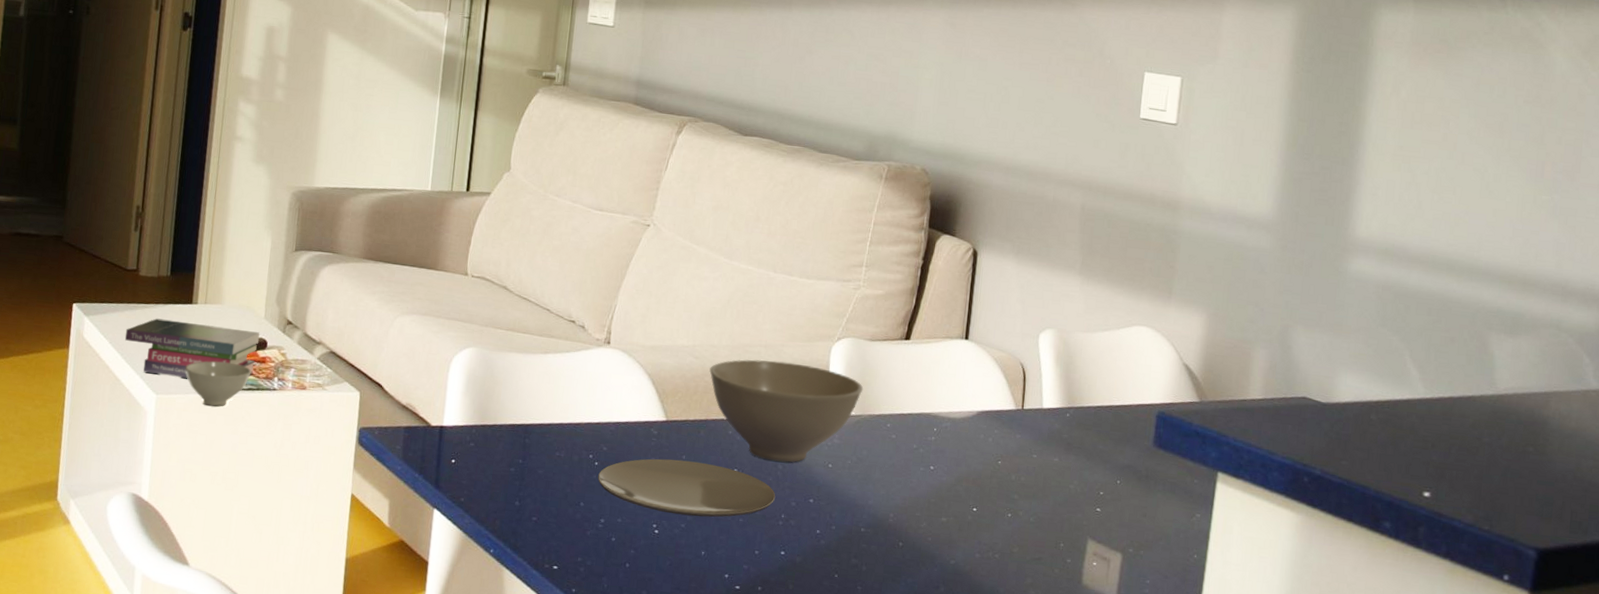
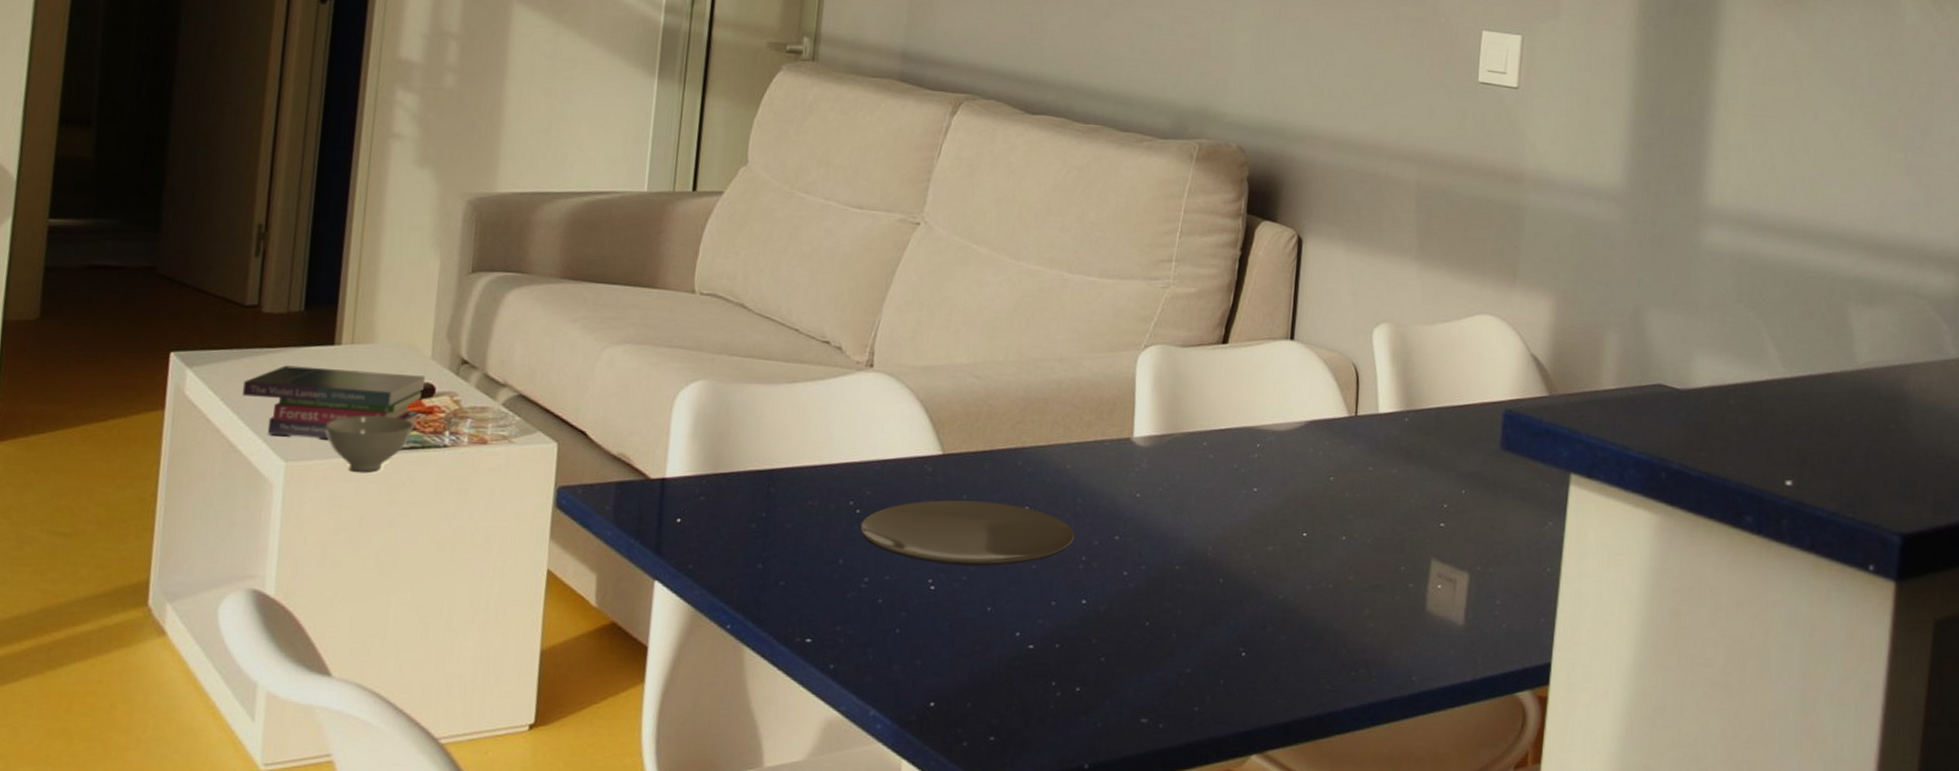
bowl: present [709,359,864,463] -> none [994,375,1176,495]

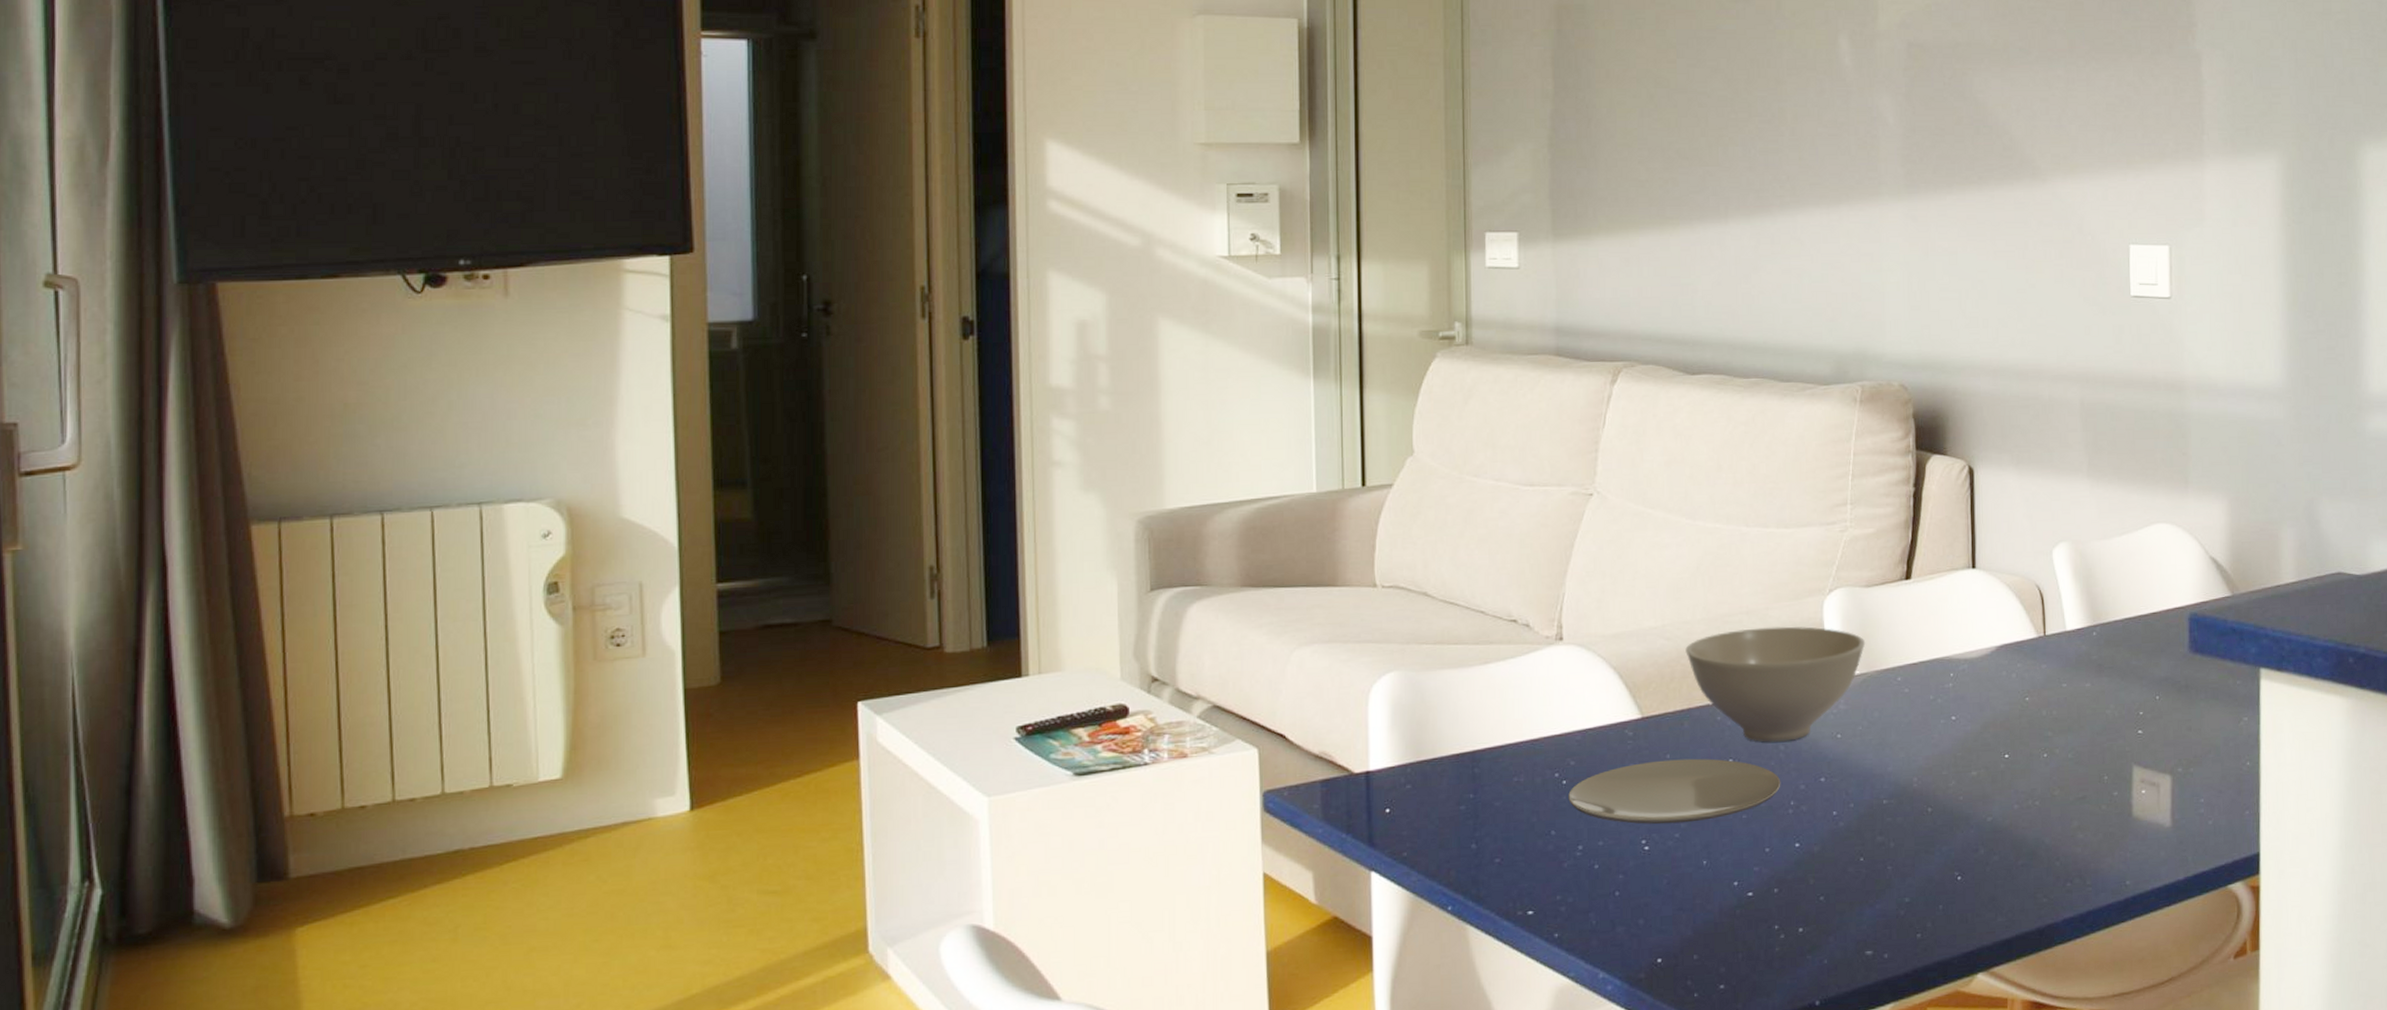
books: present [241,365,425,439] -> none [935,697,1118,772]
bowl: present [325,415,415,472] -> none [1023,740,1113,799]
bowl: none [994,375,1176,495] -> present [1685,626,1866,742]

